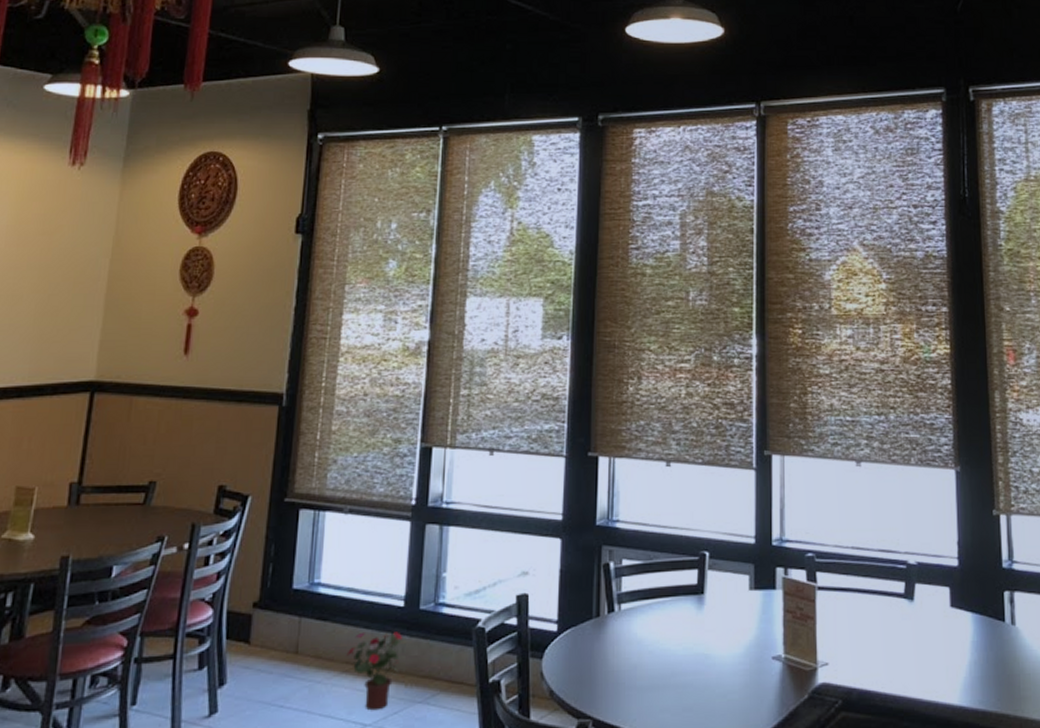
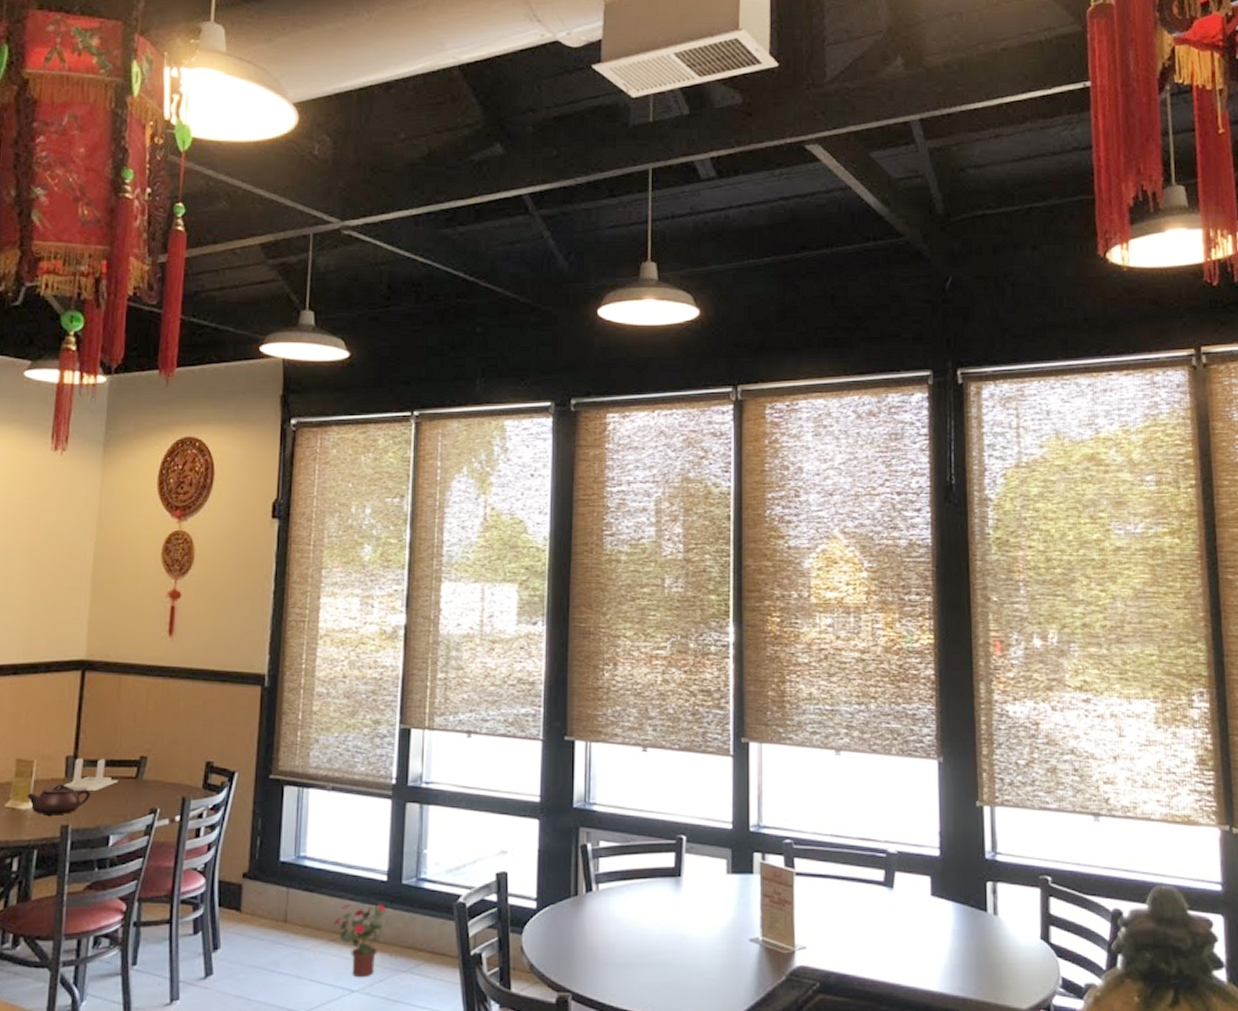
teapot: none [26,512,95,547] -> present [27,783,91,816]
napkin holder: none [66,484,125,520] -> present [64,757,118,792]

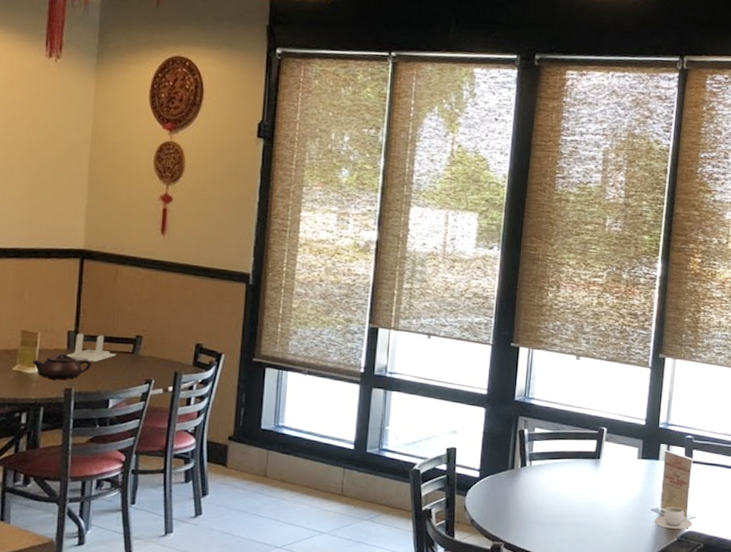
potted flower: present [333,904,387,978] -> none [306,466,353,523]
teacup: none [756,934,803,966] -> present [655,506,692,530]

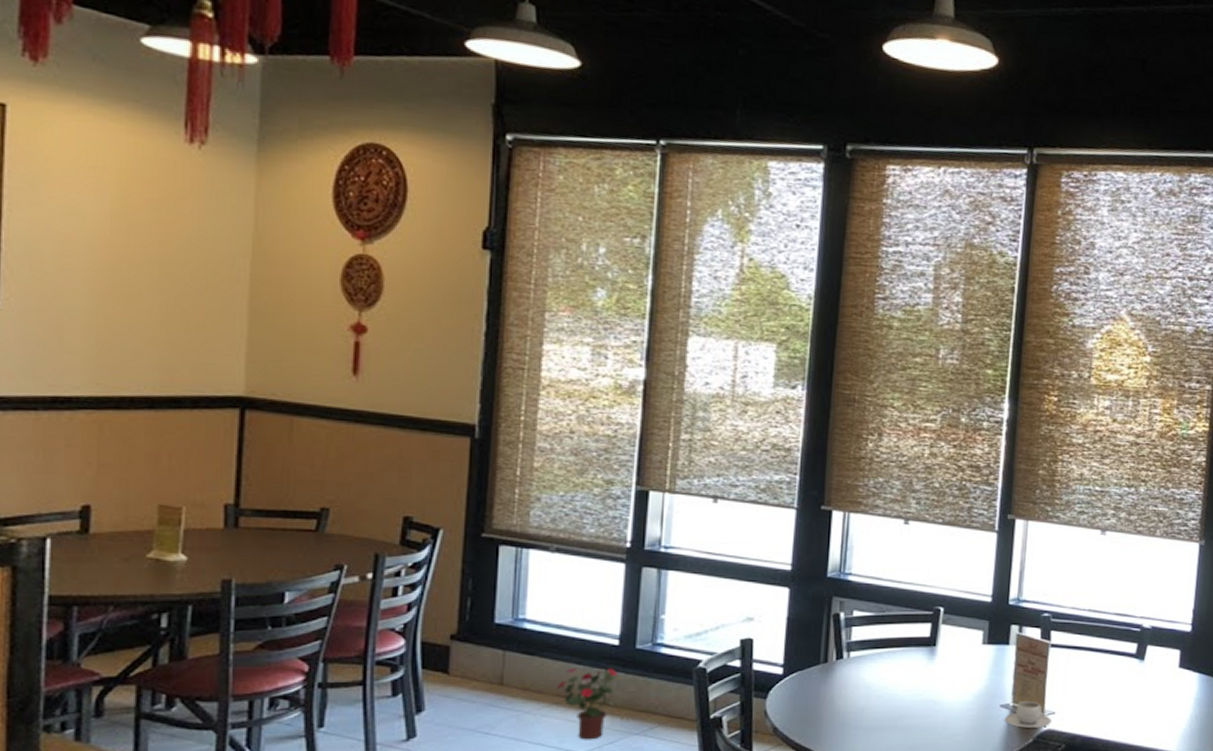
teapot: present [33,353,91,380] -> none [175,534,258,569]
napkin holder: present [66,333,116,363] -> none [223,506,294,545]
potted flower: none [306,466,353,523] -> present [556,668,618,740]

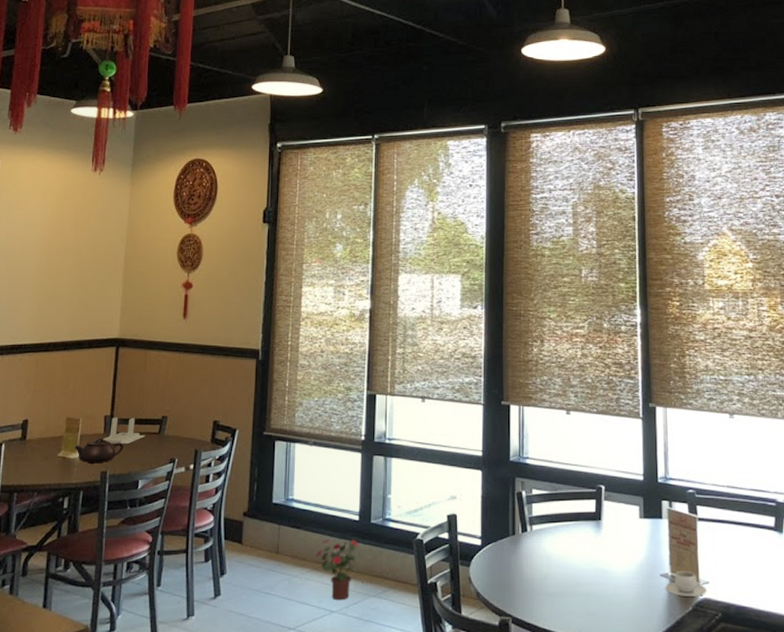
teapot: none [175,534,258,569] -> present [75,438,124,464]
napkin holder: none [223,506,294,545] -> present [103,417,145,445]

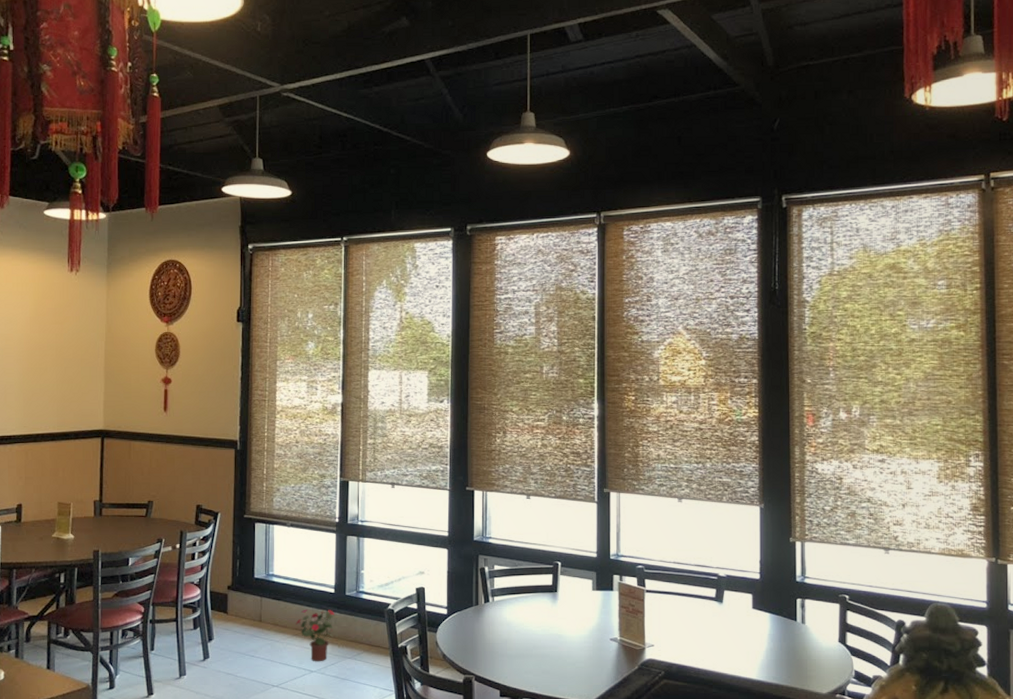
teapot: present [75,438,124,464] -> none [67,520,113,543]
napkin holder: present [103,417,145,445] -> none [93,501,133,526]
teacup: present [666,570,706,598] -> none [615,635,651,658]

